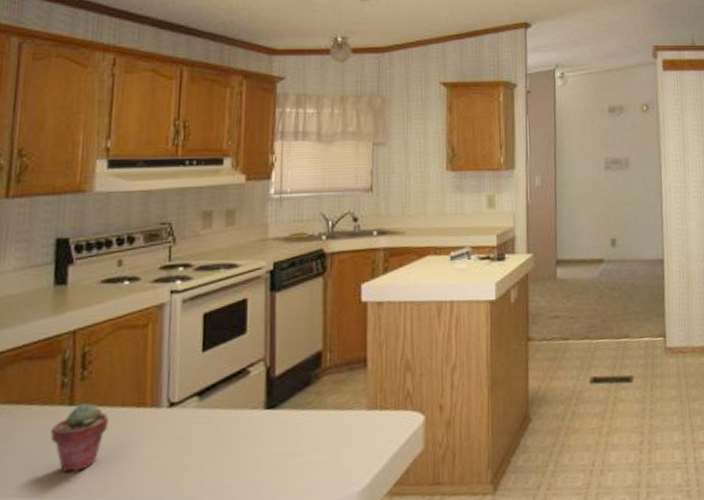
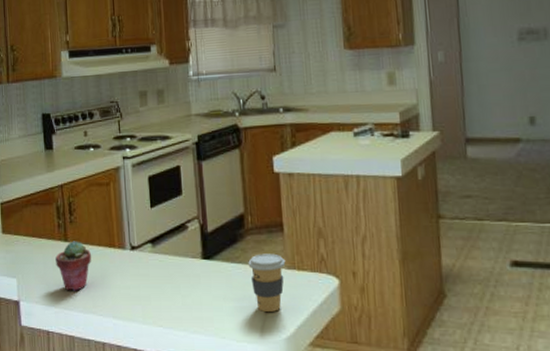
coffee cup: none [322,393,367,464] -> present [248,253,286,313]

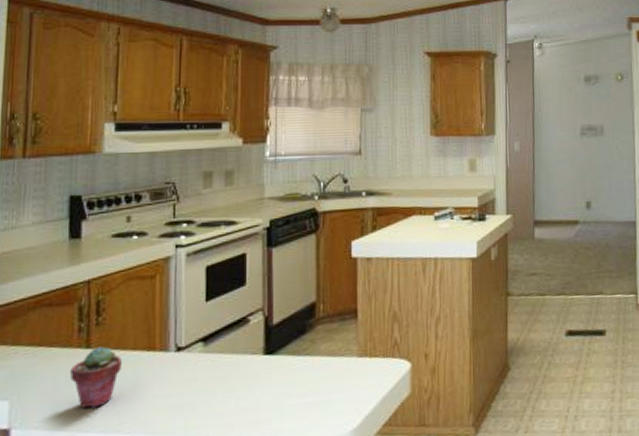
coffee cup: present [248,253,286,313] -> none [316,342,357,406]

